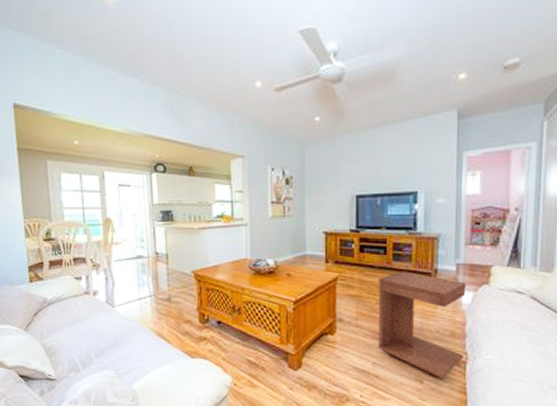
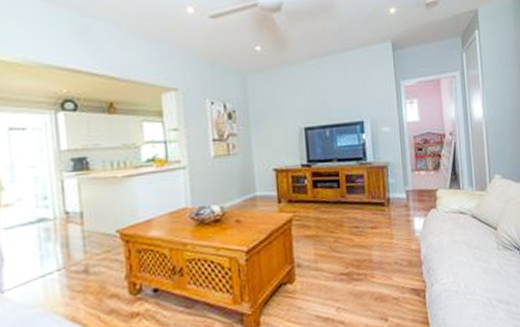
side table: present [377,271,467,378] -> none [334,203,422,312]

